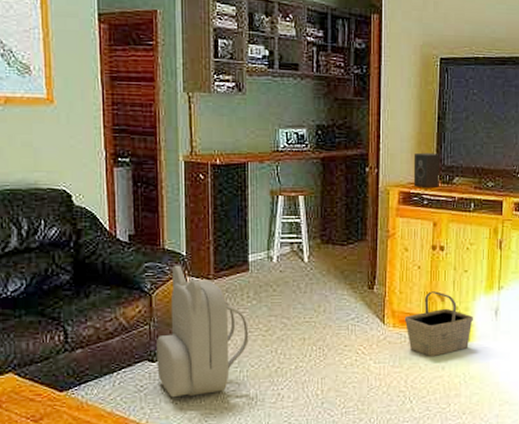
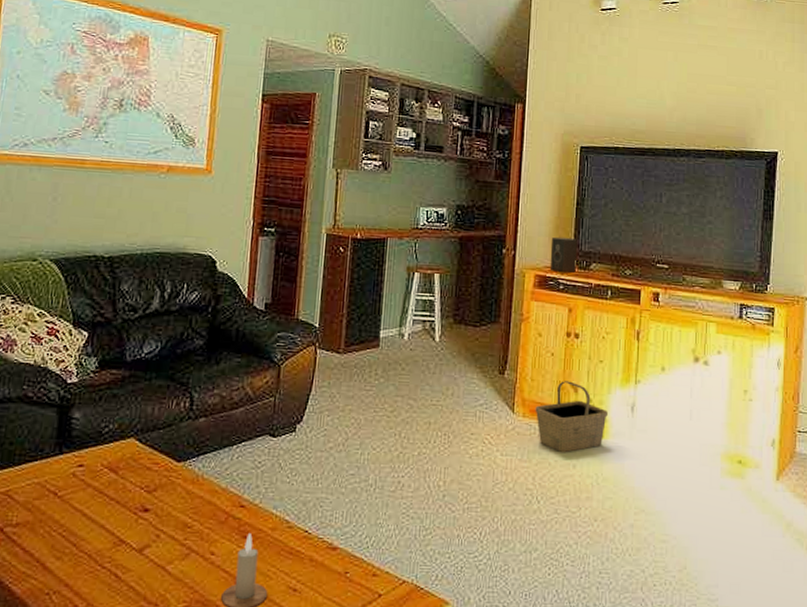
backpack: present [157,265,249,398] -> none [277,336,374,478]

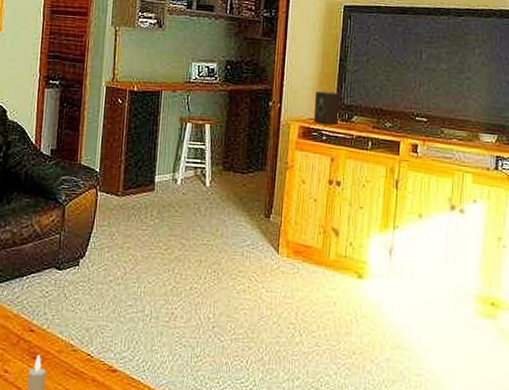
basket: present [535,381,608,453] -> none [298,225,367,292]

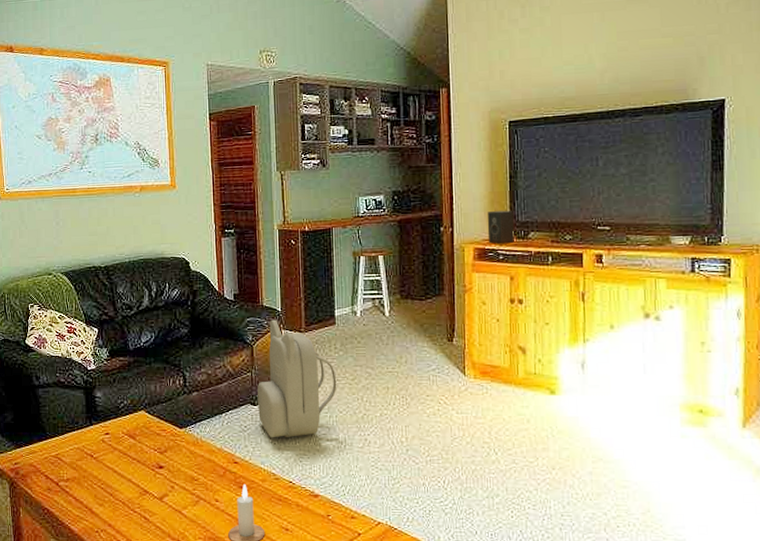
backpack: none [62,180,149,307] -> present [257,319,337,438]

